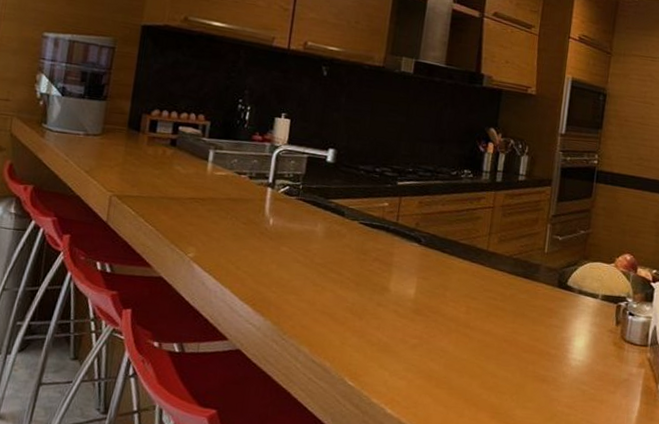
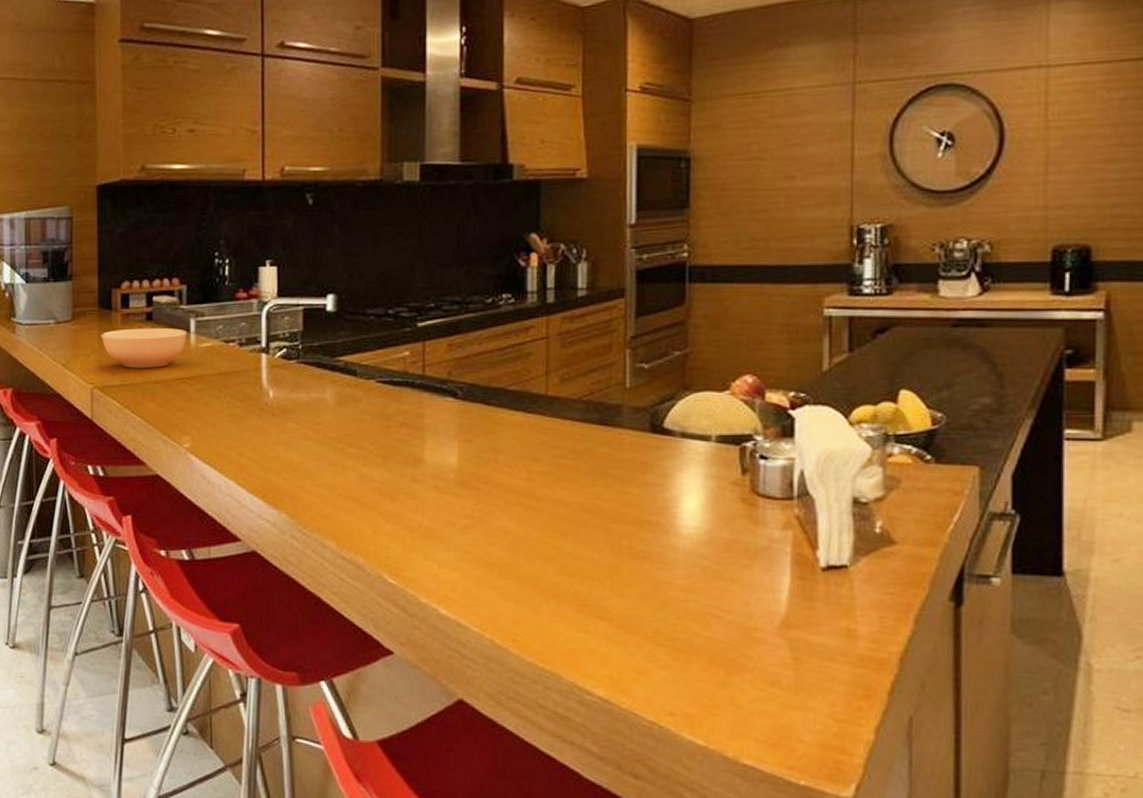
bowl: none [126,149,206,186] -> present [101,327,188,368]

